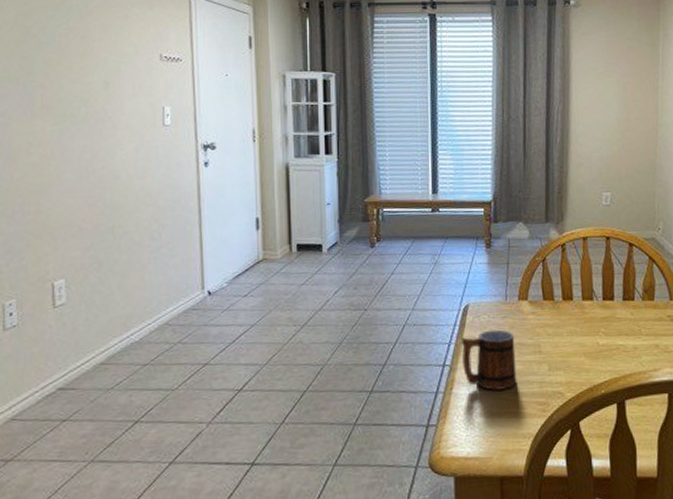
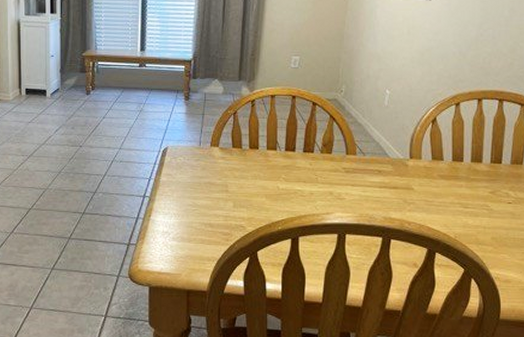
mug: present [460,329,517,391] -> none [159,170,206,220]

